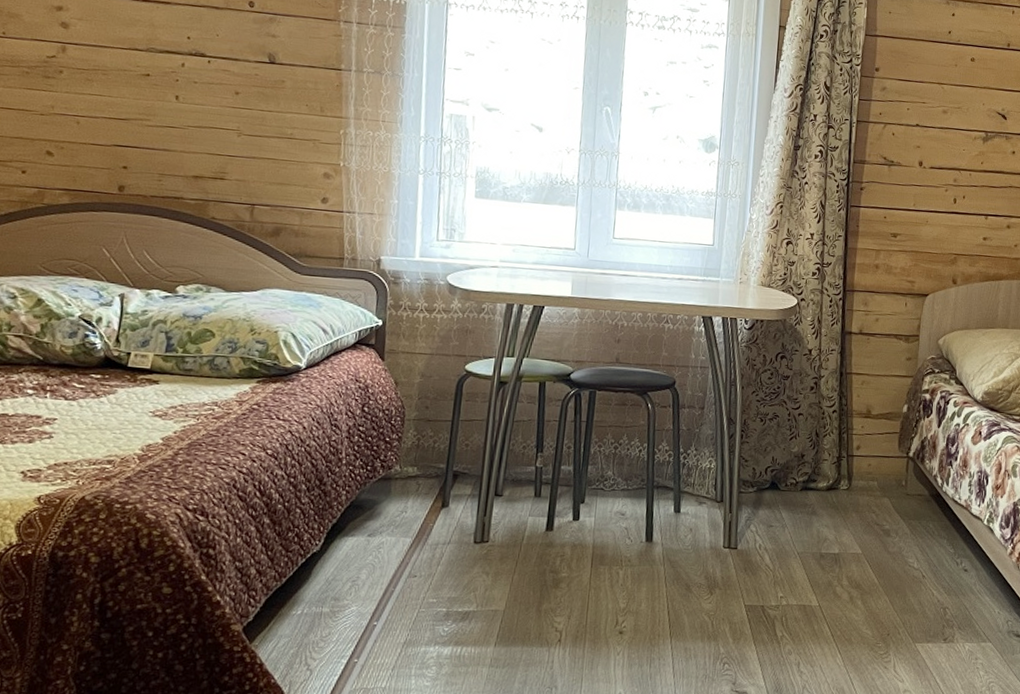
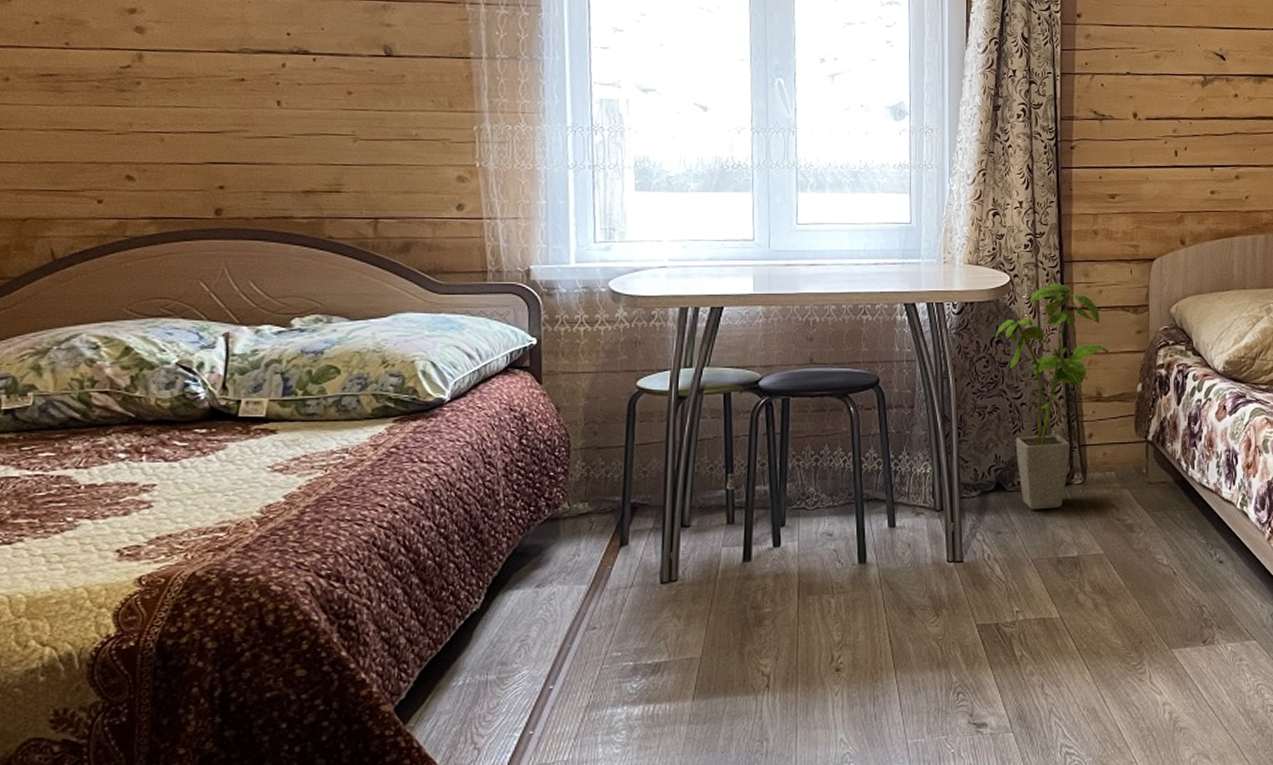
house plant: none [780,309,881,510] -> present [995,283,1109,510]

